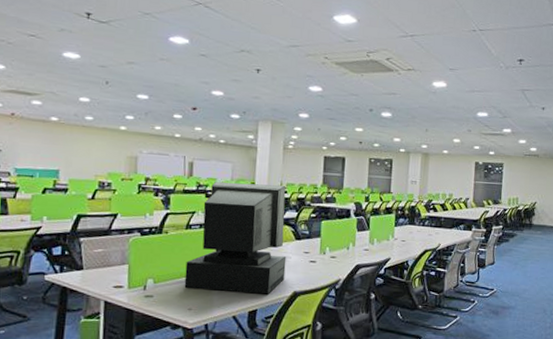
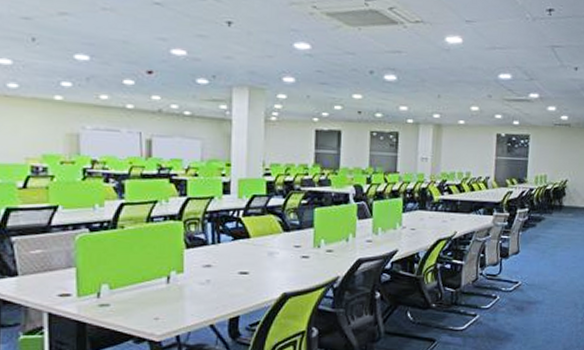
computer: present [184,181,287,294] -> none [148,163,273,298]

